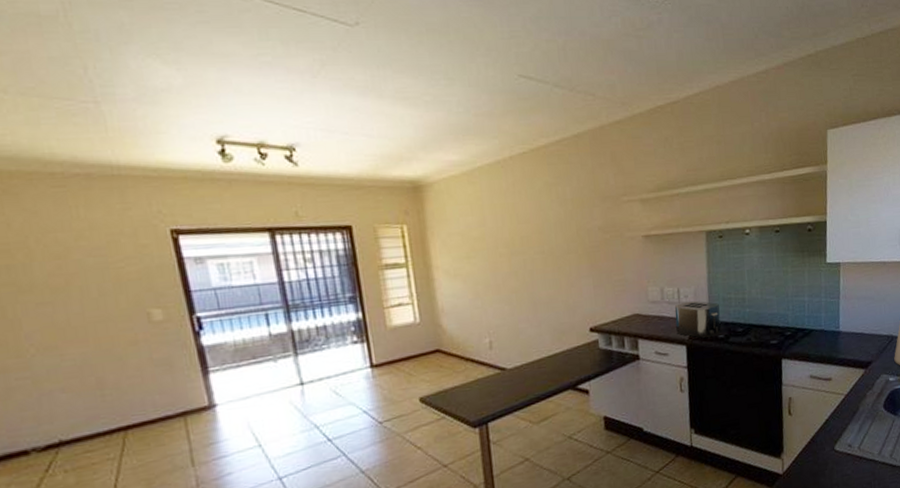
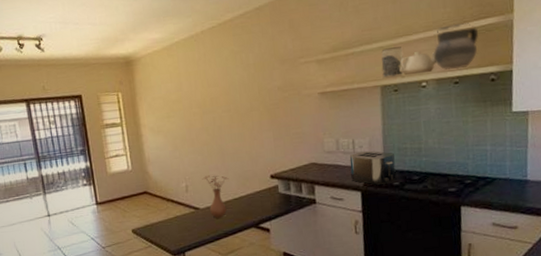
vase: none [509,329,542,380] -> present [202,175,229,218]
jar: none [706,190,728,223] -> present [381,46,404,79]
teapot: none [724,197,759,222] -> present [399,51,436,76]
ceramic jug: none [756,170,797,218] -> present [433,23,479,70]

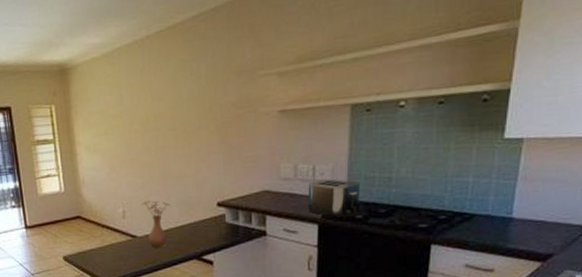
jar: present [381,46,404,79] -> none [354,58,381,96]
teapot: present [399,51,436,76] -> none [375,64,419,93]
ceramic jug: present [433,23,479,70] -> none [416,30,475,87]

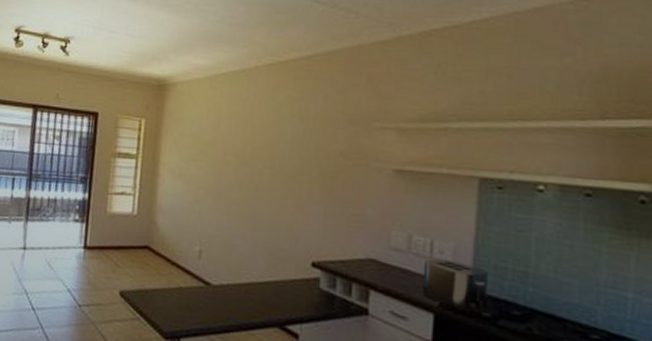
vase: present [141,201,171,248] -> none [221,243,257,304]

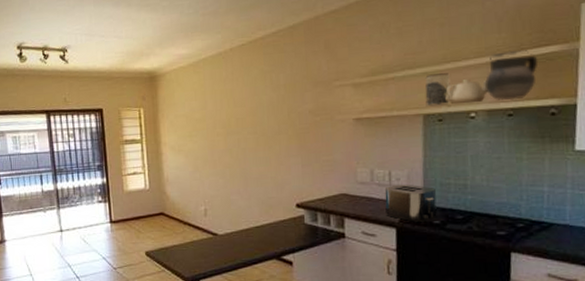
jar: none [483,131,515,171] -> present [424,73,450,107]
teapot: none [508,143,561,174] -> present [445,79,488,105]
ceramic jug: none [557,117,627,178] -> present [484,50,539,101]

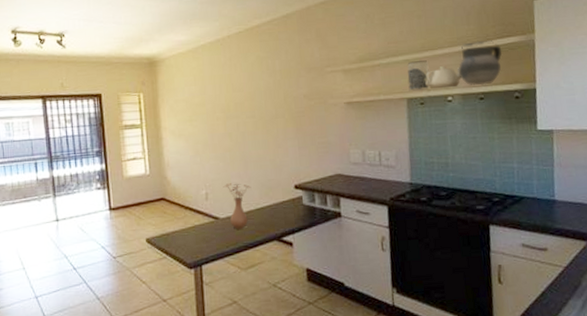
vase: none [222,200,251,246] -> present [223,183,252,230]
toaster: present [384,184,437,222] -> none [375,163,423,200]

